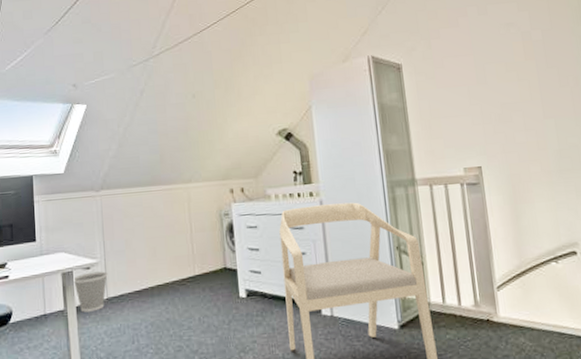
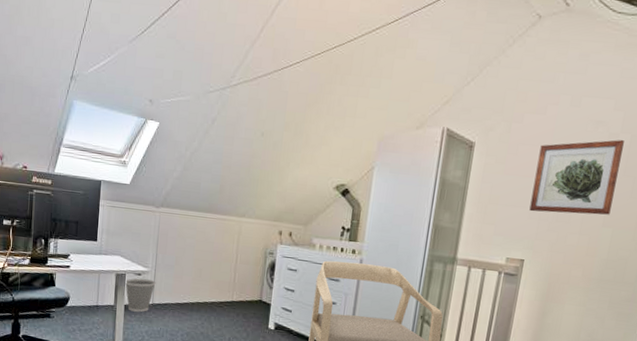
wall art: none [463,36,547,118] -> present [529,140,624,215]

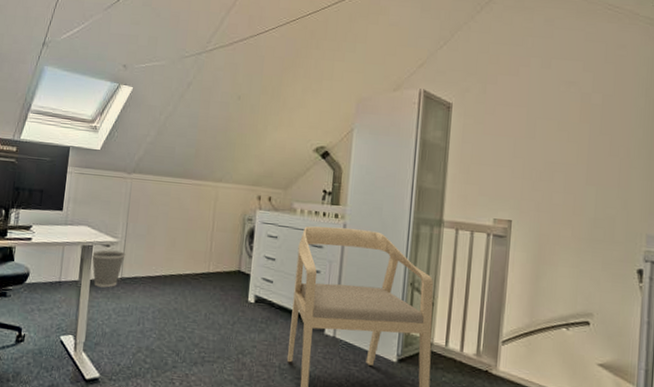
wall art: present [529,140,624,215] -> none [512,99,597,173]

